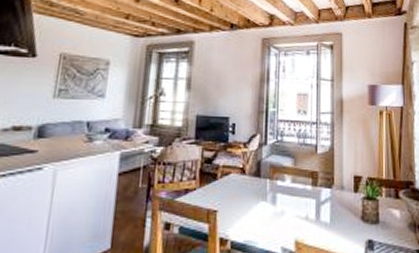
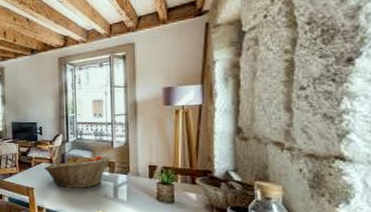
fruit basket: none [232,163,316,208] -> present [43,155,112,188]

